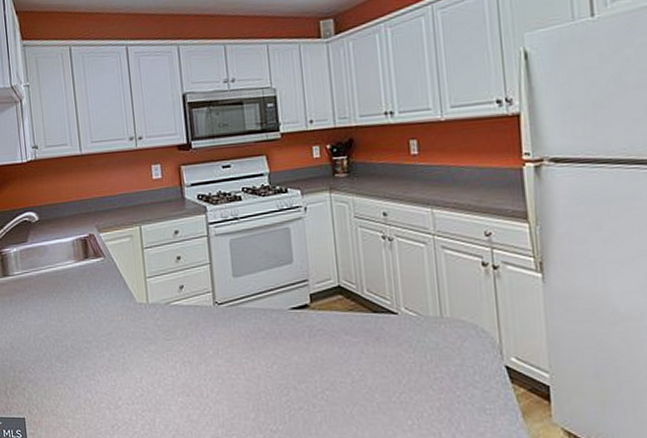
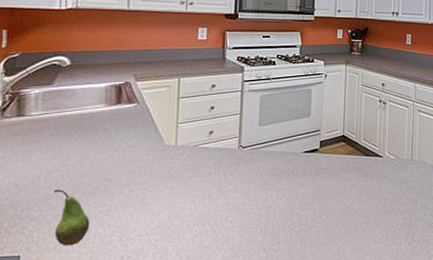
fruit: none [43,351,79,411] -> present [53,189,90,246]

